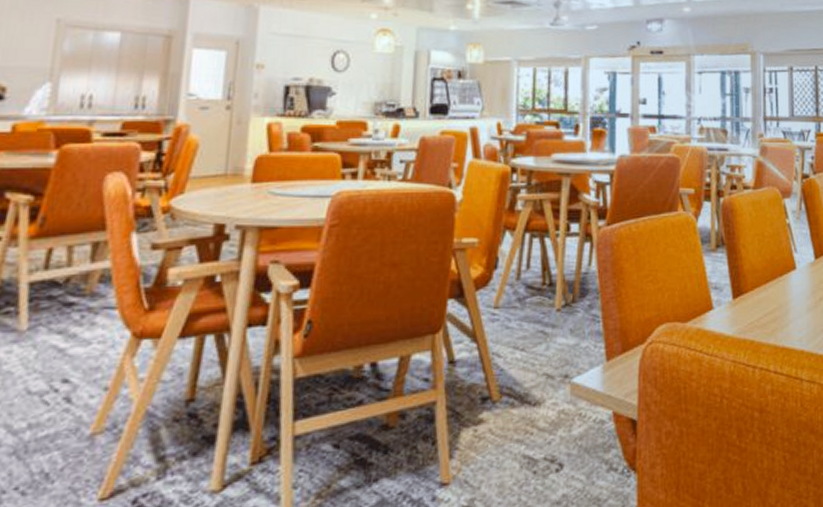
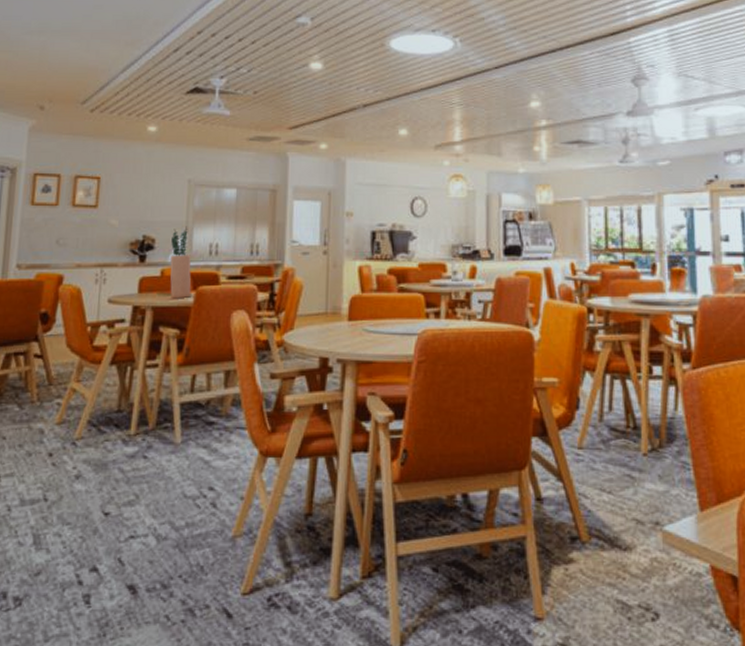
vase: none [23,73,55,159] -> present [170,226,191,299]

